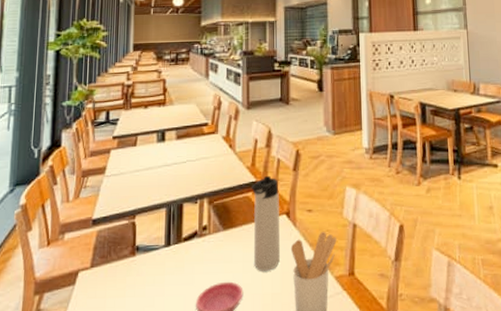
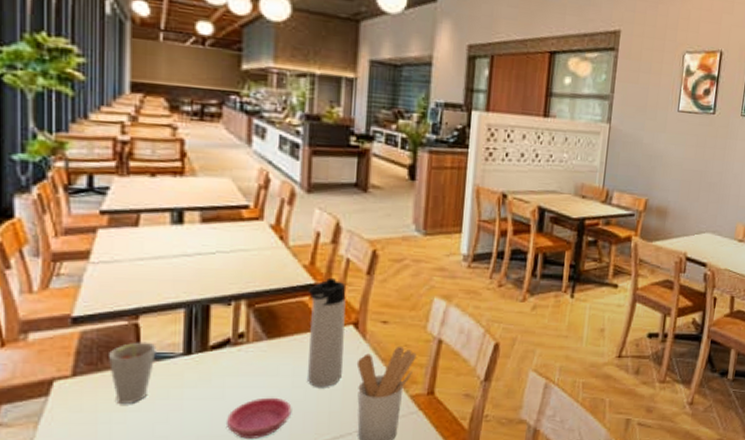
cup: none [114,237,147,290] -> present [107,342,157,404]

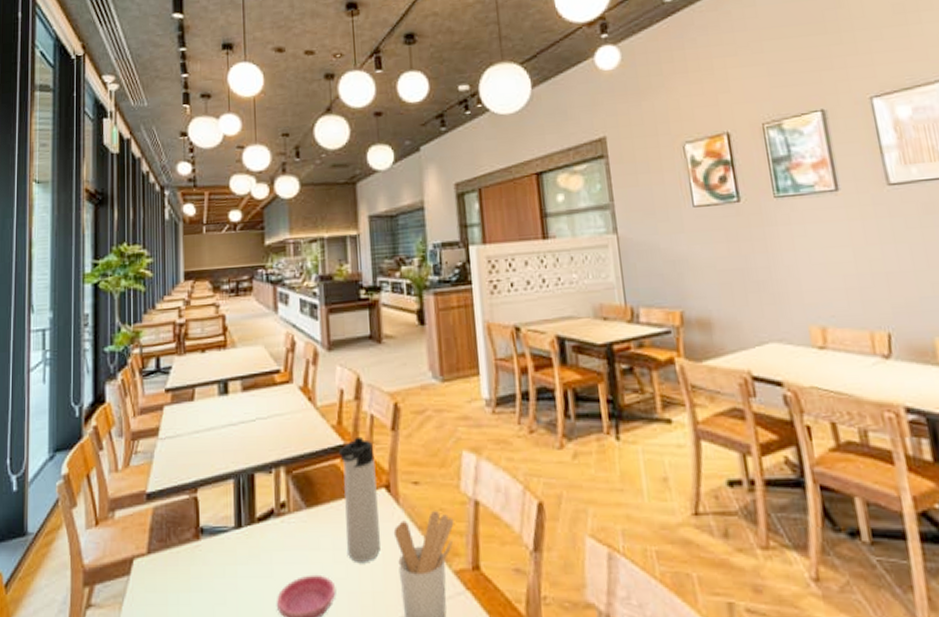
cup: present [107,342,157,404] -> none [174,515,213,583]

